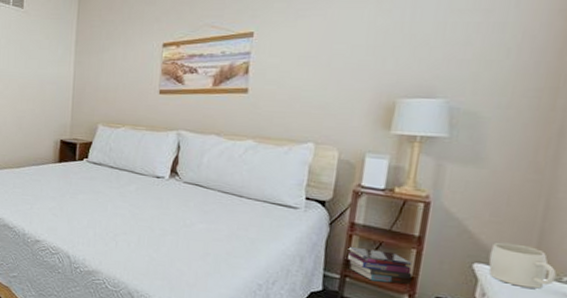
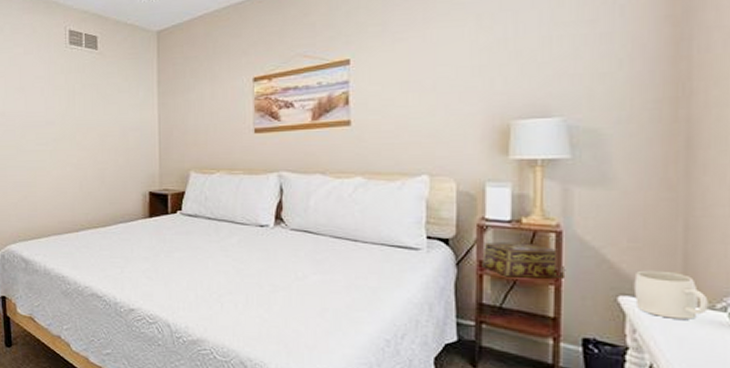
books: present [345,247,413,284] -> none [478,289,554,326]
decorative box: none [352,207,428,244] -> present [482,242,566,279]

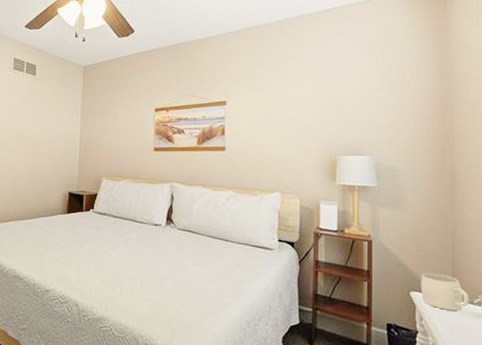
decorative box: present [482,242,566,279] -> none [317,246,375,277]

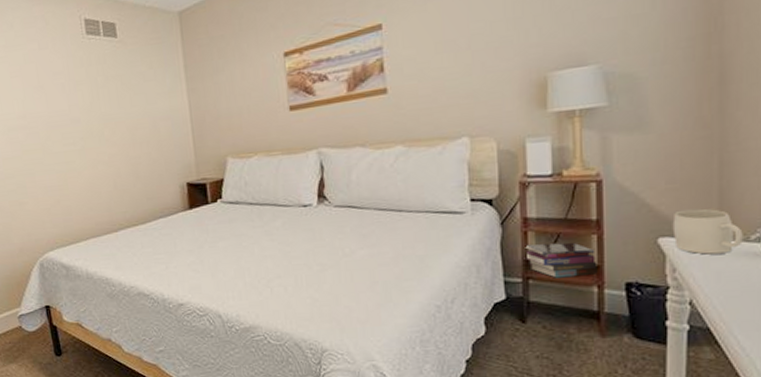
books: none [314,282,367,313] -> present [524,242,598,278]

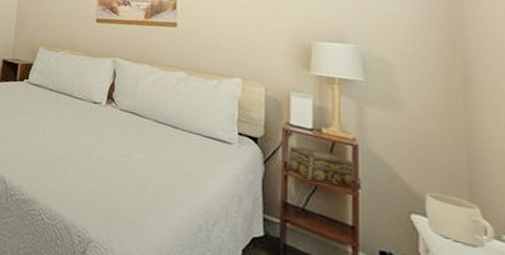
books: present [524,242,598,278] -> none [283,189,352,235]
decorative box: none [525,195,607,231] -> present [286,146,362,190]

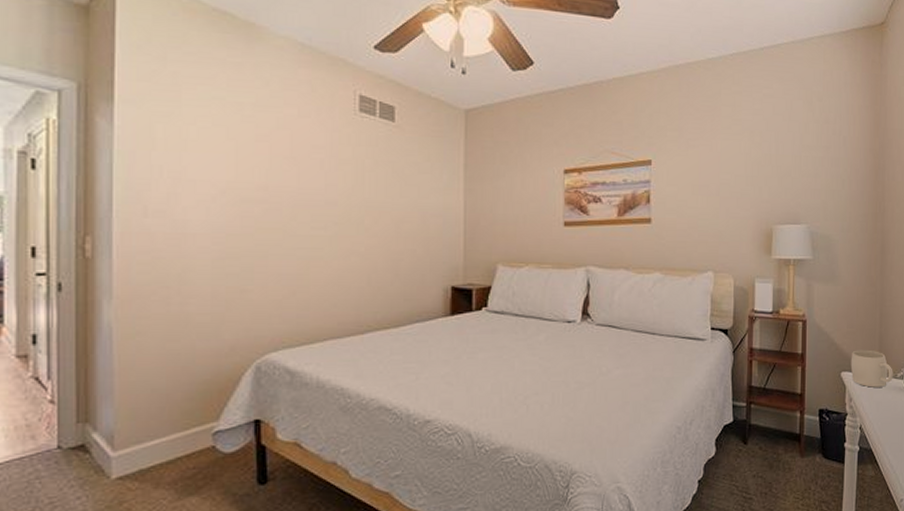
decorative box: present [286,146,362,190] -> none [751,331,809,361]

